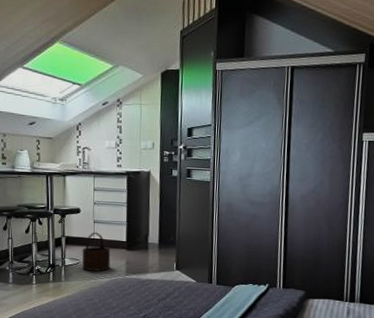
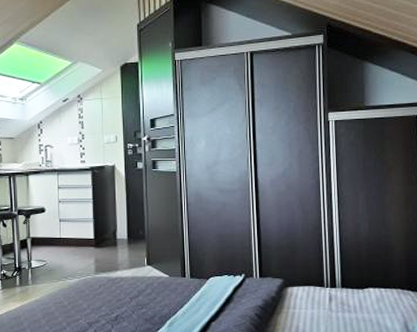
wooden bucket: present [82,232,111,271] -> none [48,231,79,272]

